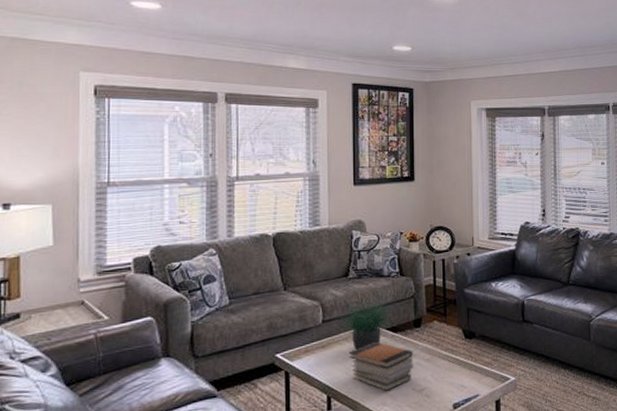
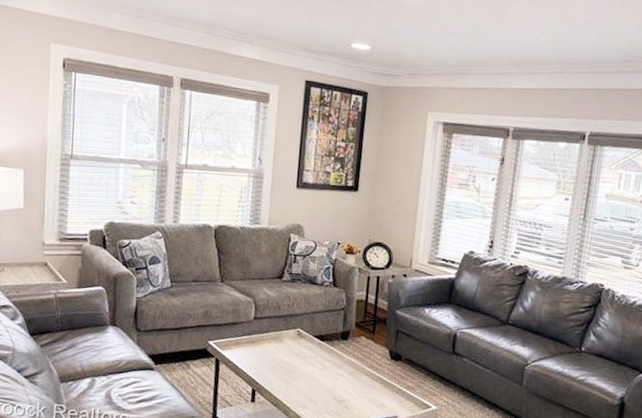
potted plant: present [336,294,391,351] -> none [267,300,321,352]
book stack: present [348,341,414,391] -> none [275,346,338,395]

